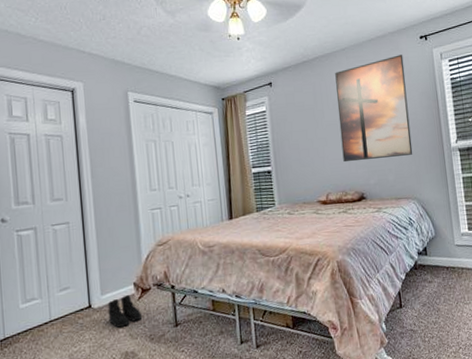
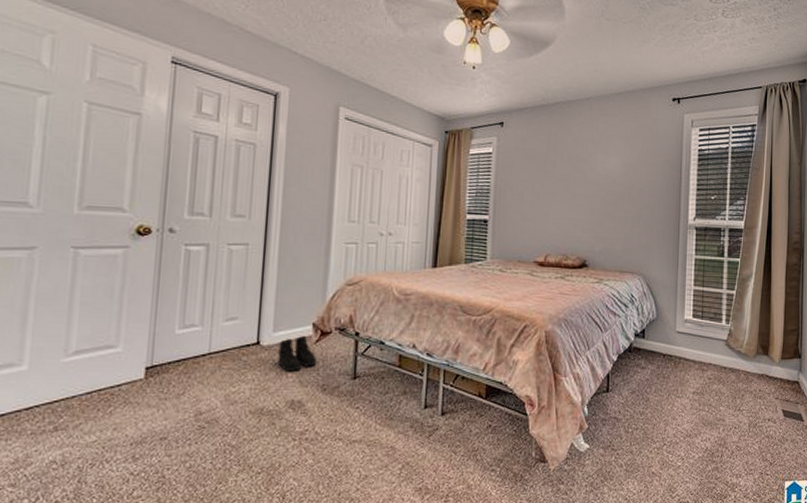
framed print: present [335,55,413,163] -> none [569,114,651,226]

